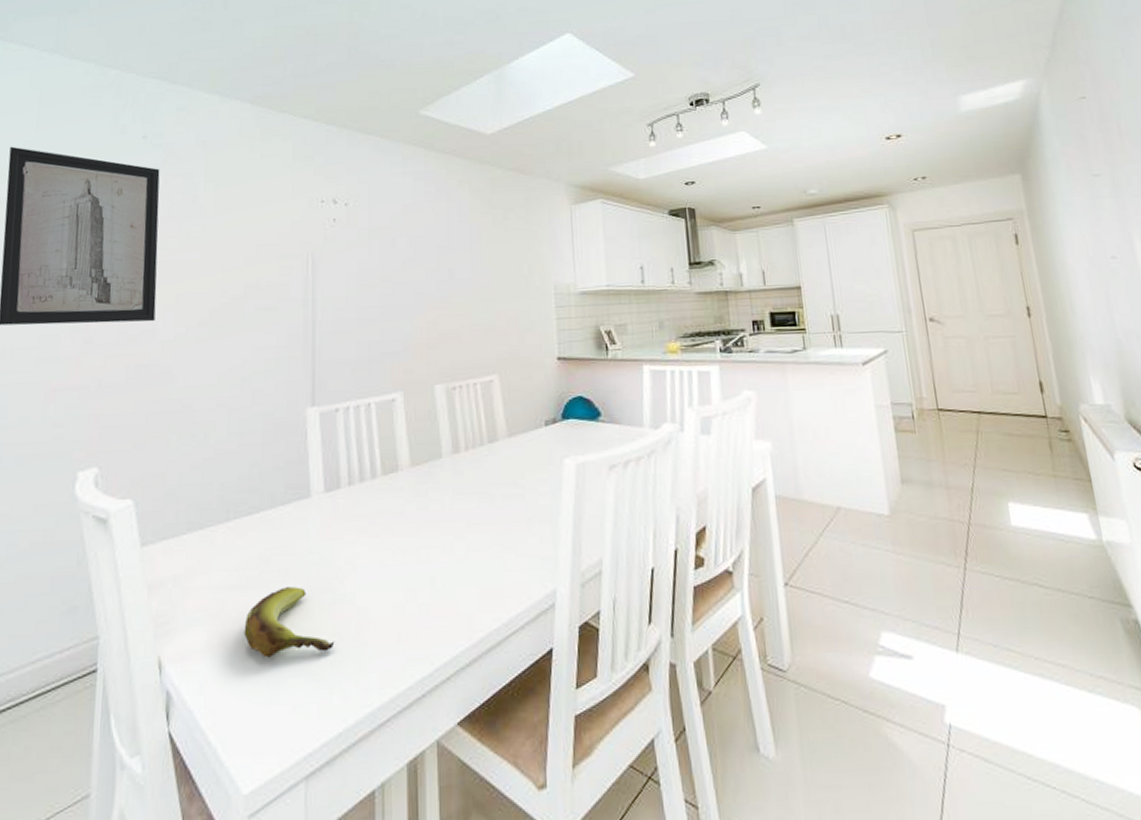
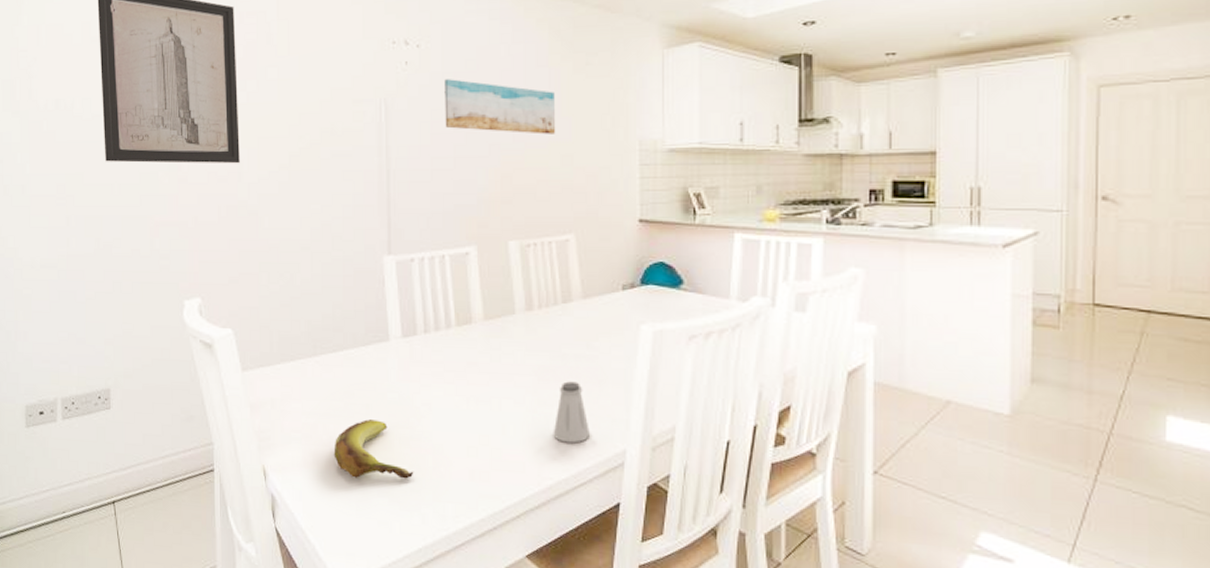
wall art: none [371,234,478,283] -> present [444,79,556,135]
saltshaker: none [482,522,520,589] -> present [553,381,590,443]

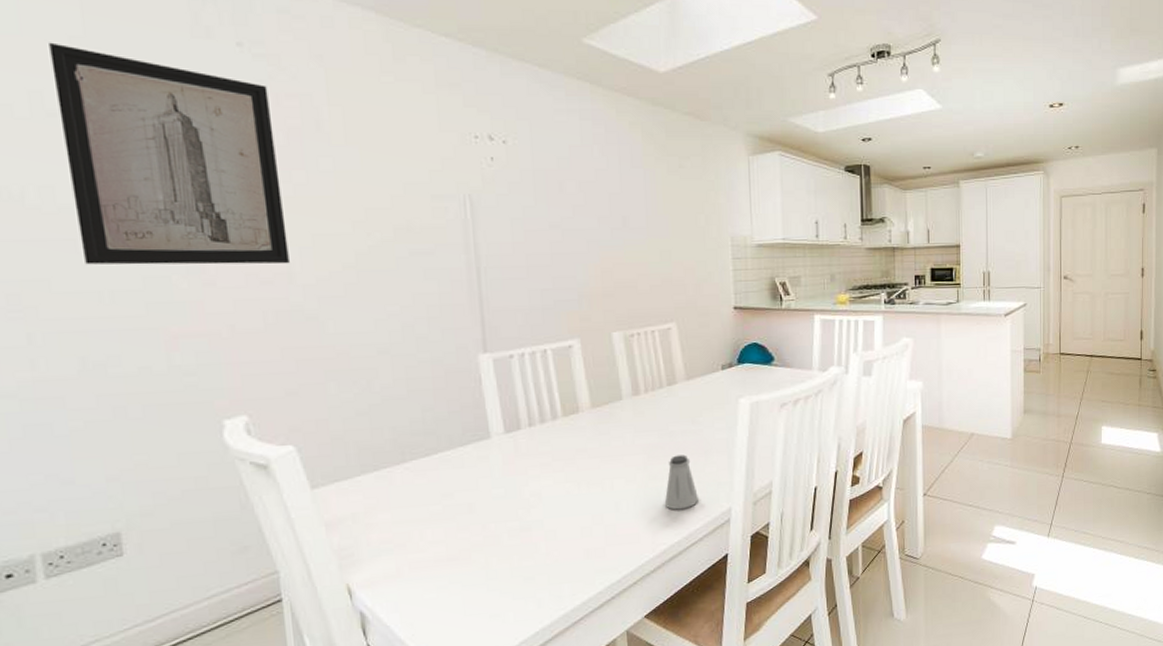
banana: present [333,419,414,479] -> none [433,517,527,578]
wall art: present [444,79,556,135] -> none [536,177,654,232]

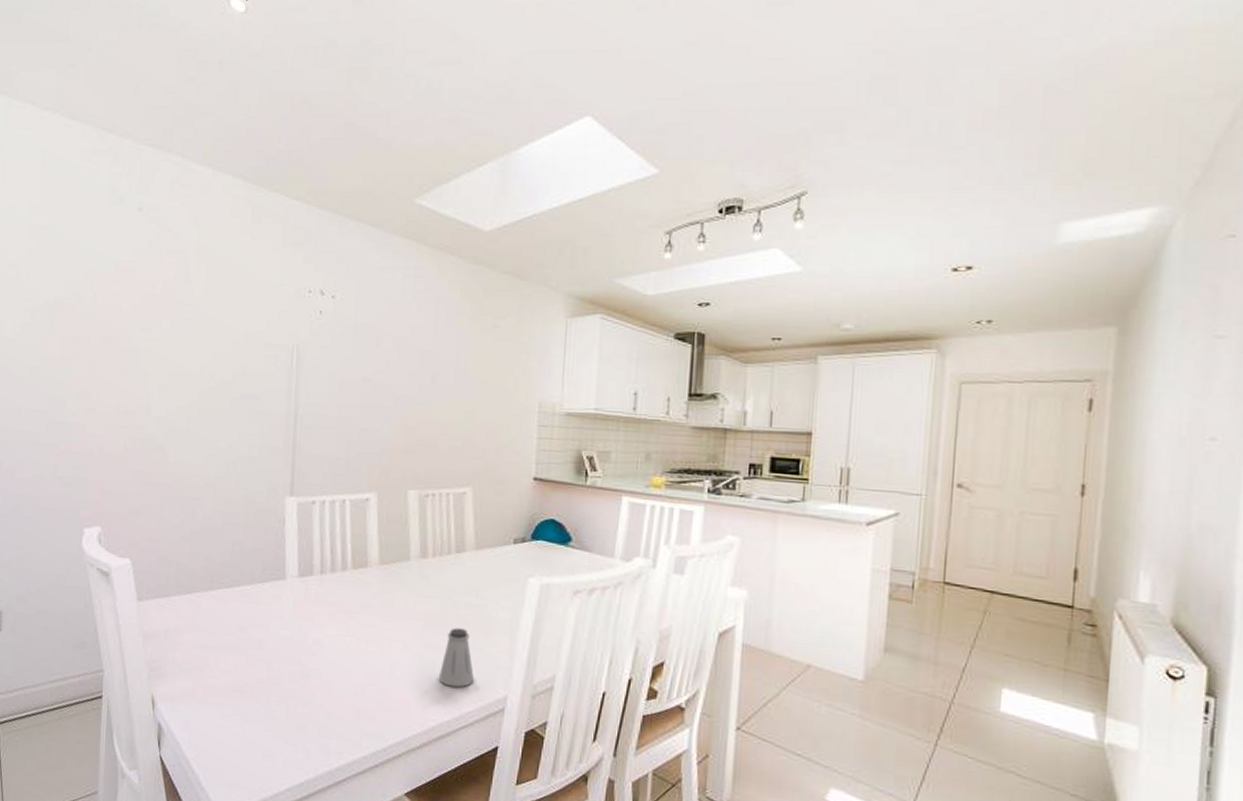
wall art: present [49,42,290,265] -> none [13,210,155,398]

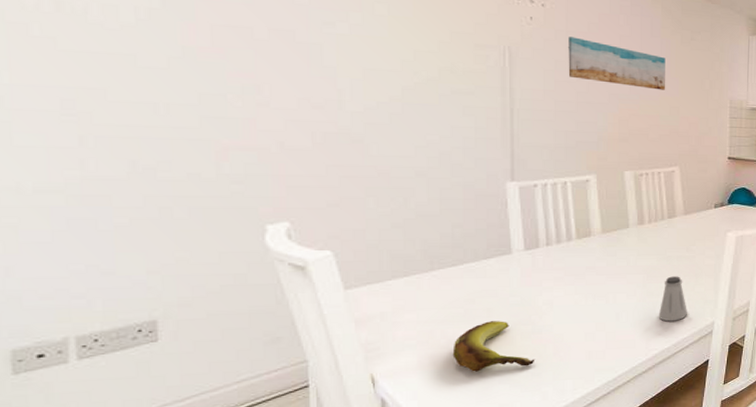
banana: none [223,654,302,715] -> present [452,321,535,372]
wall art: none [354,331,462,391] -> present [568,37,666,90]

